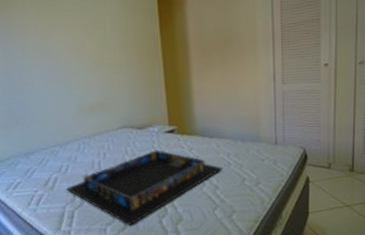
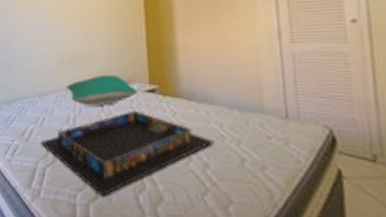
pillow: none [88,120,158,150] -> present [65,75,137,106]

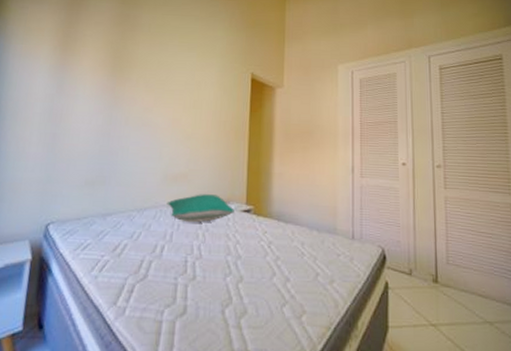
tray: present [40,110,215,197] -> none [133,228,296,312]

